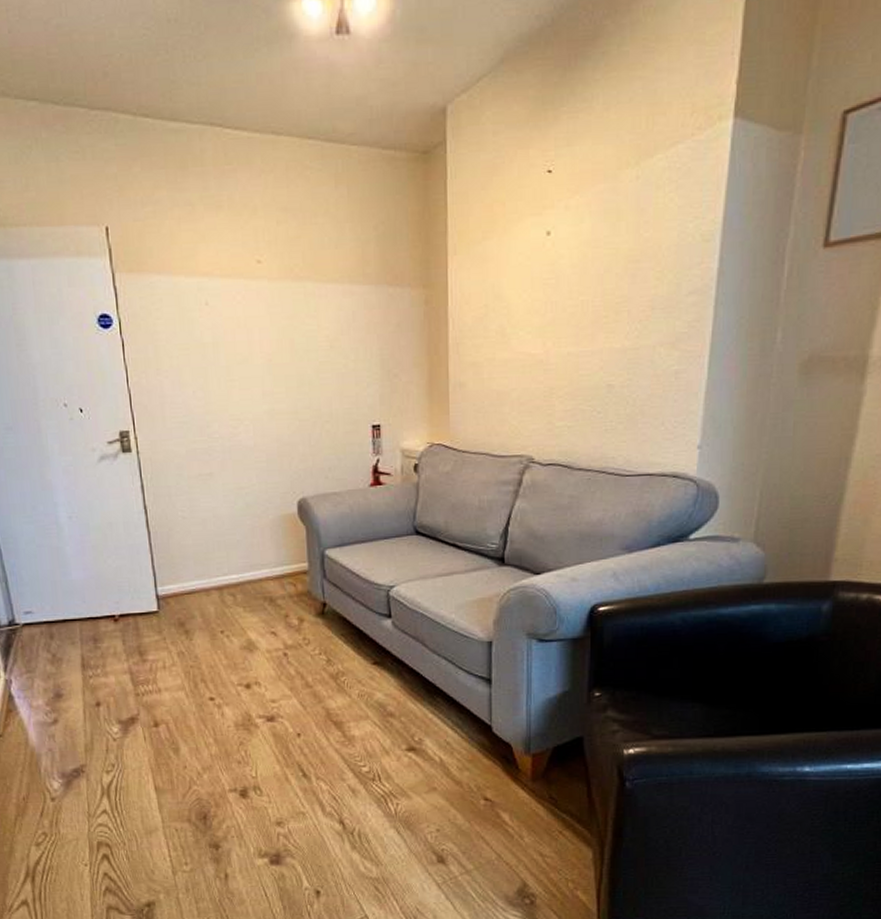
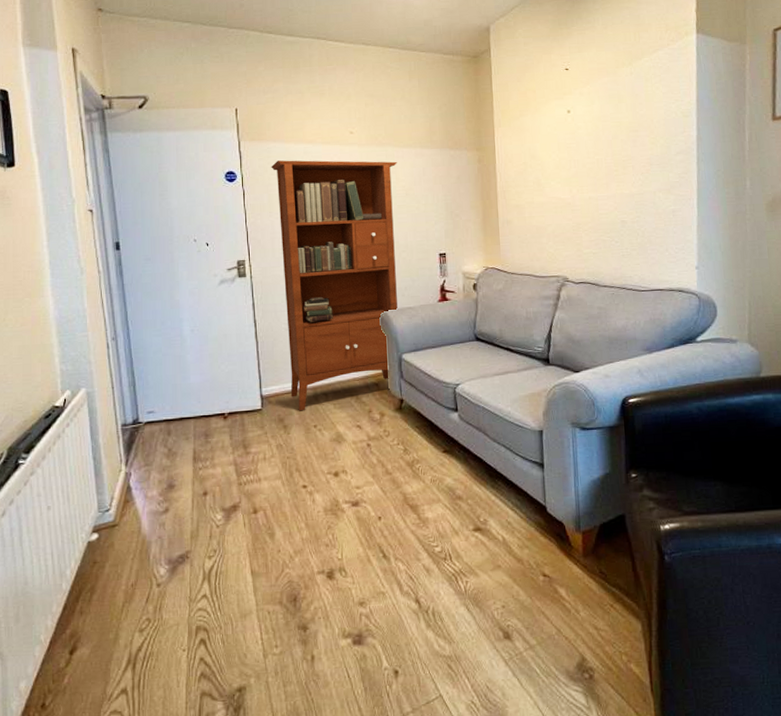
bookcase: none [156,299,319,615] -> present [271,160,397,411]

